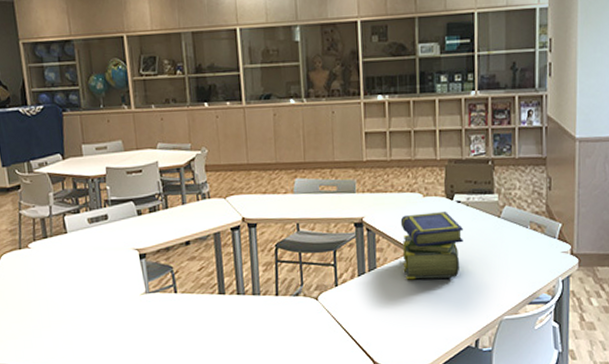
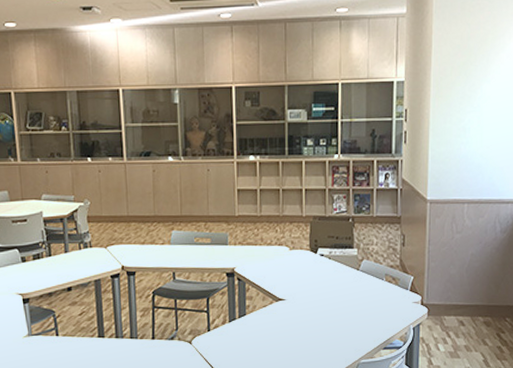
stack of books: present [400,212,463,280] -> none [269,264,326,326]

